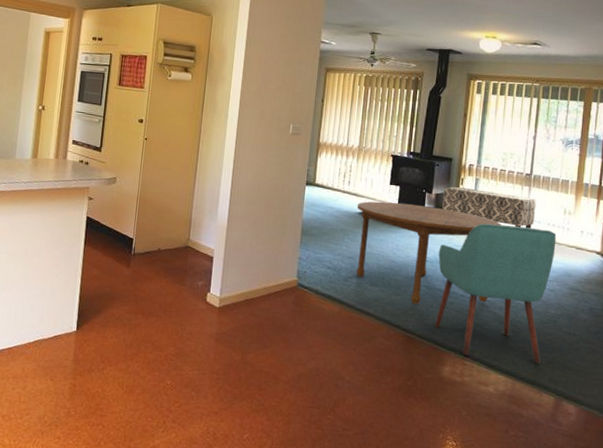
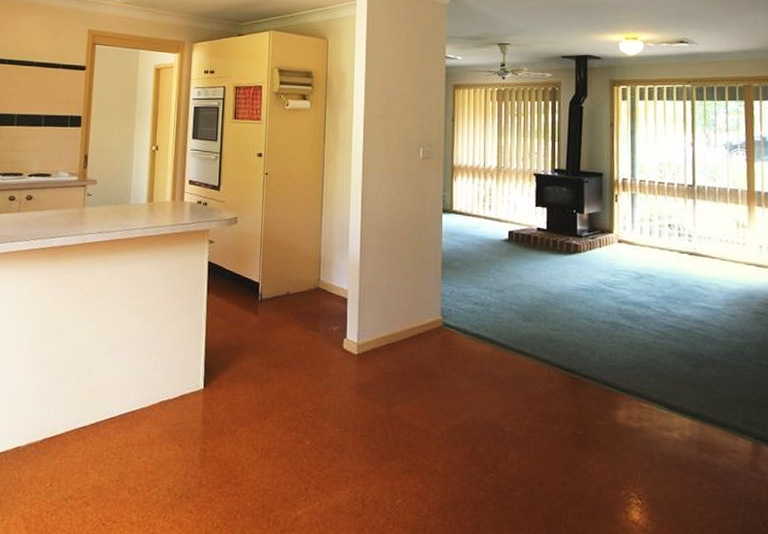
dining table: present [356,201,501,305] -> none [501,226,666,341]
chair: present [435,223,557,364] -> none [598,243,732,403]
bench: present [442,186,537,229] -> none [597,204,704,247]

